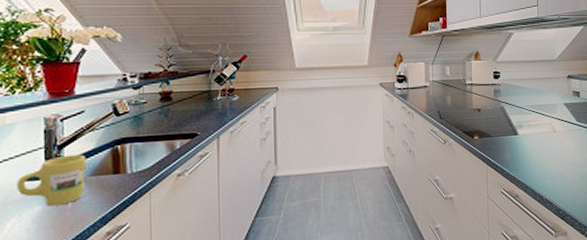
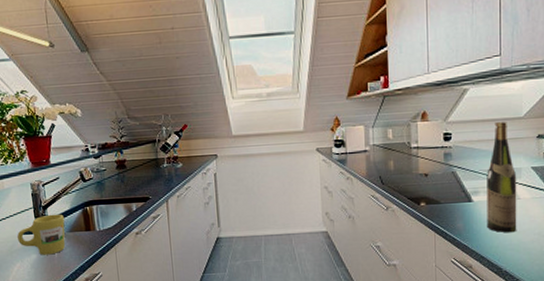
wine bottle: none [529,63,554,163] -> present [487,122,517,233]

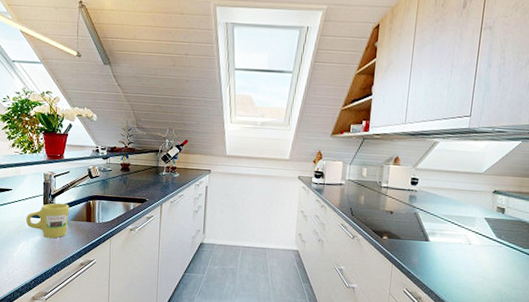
wine bottle: present [487,122,517,233] -> none [439,175,471,273]

